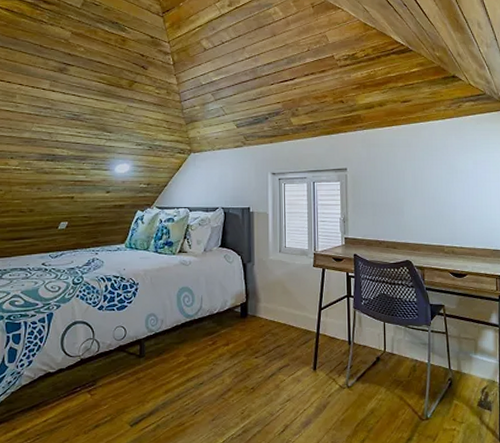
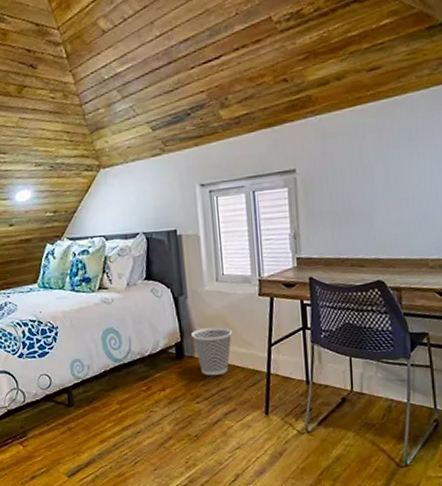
wastebasket: none [255,290,290,334] -> present [191,326,233,376]

